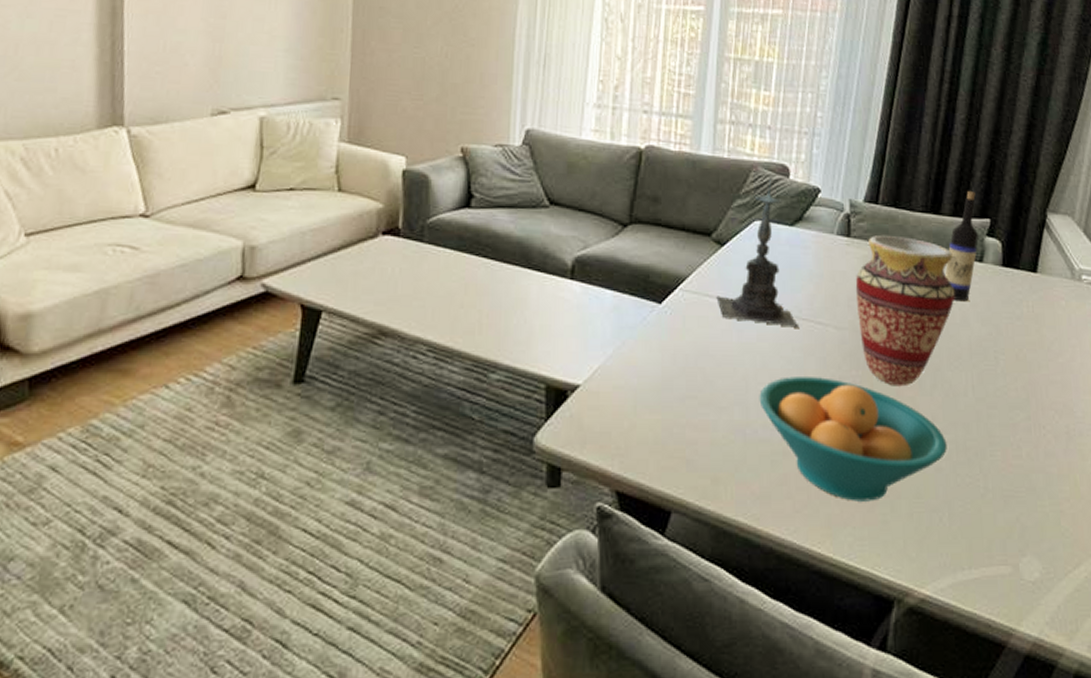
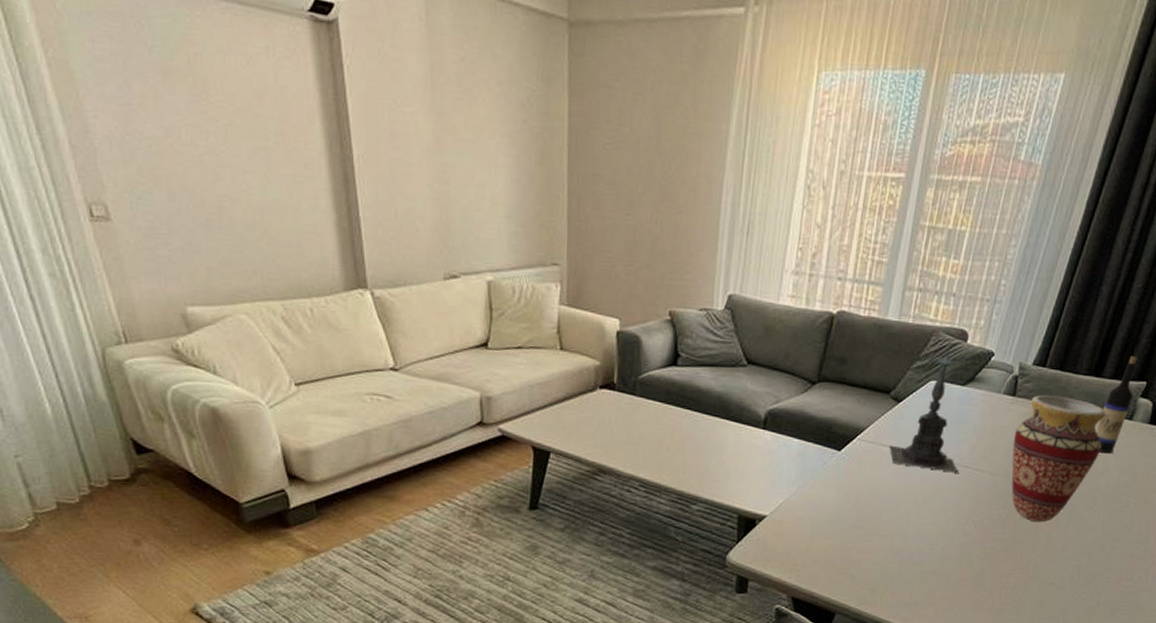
fruit bowl: present [759,377,947,501] -> none [917,513,1072,610]

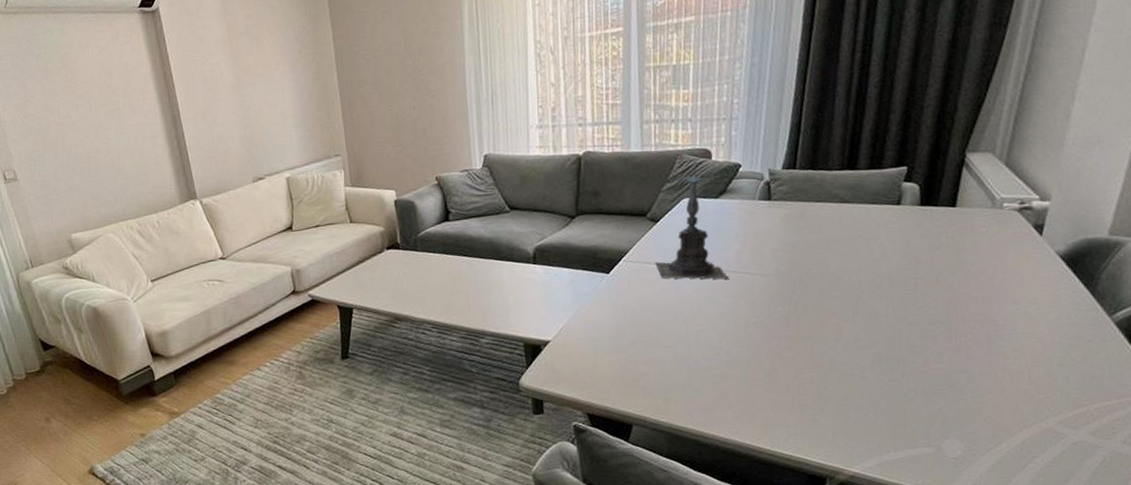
vase: present [1011,395,1106,523] -> none [778,193,874,316]
wine bottle: present [1096,357,1138,454] -> none [863,145,896,241]

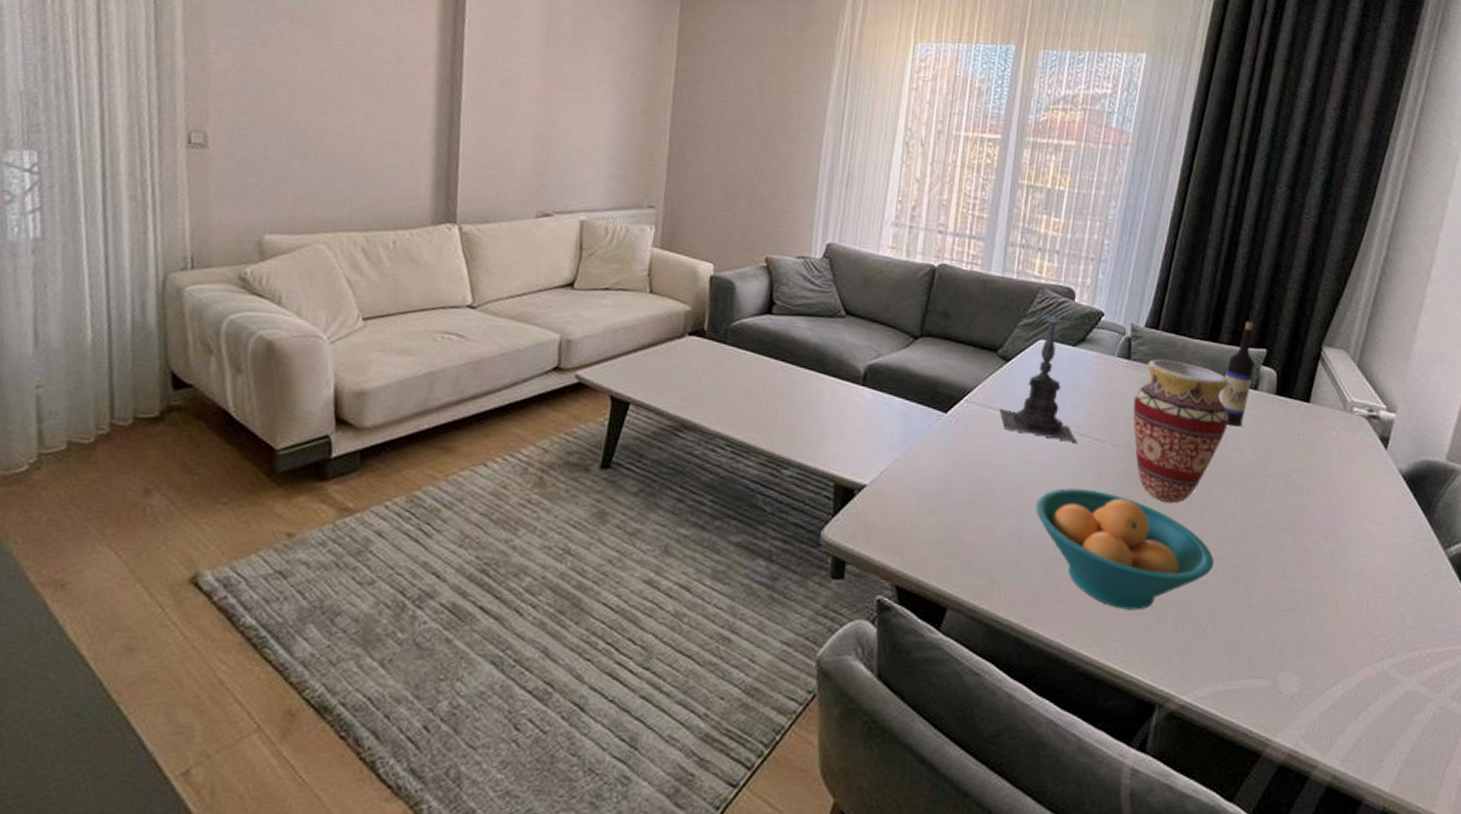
fruit bowl: none [698,315,871,407] -> present [1035,488,1214,611]
vase: none [778,193,874,316] -> present [1133,359,1229,504]
wine bottle: none [863,145,896,241] -> present [1221,322,1254,427]

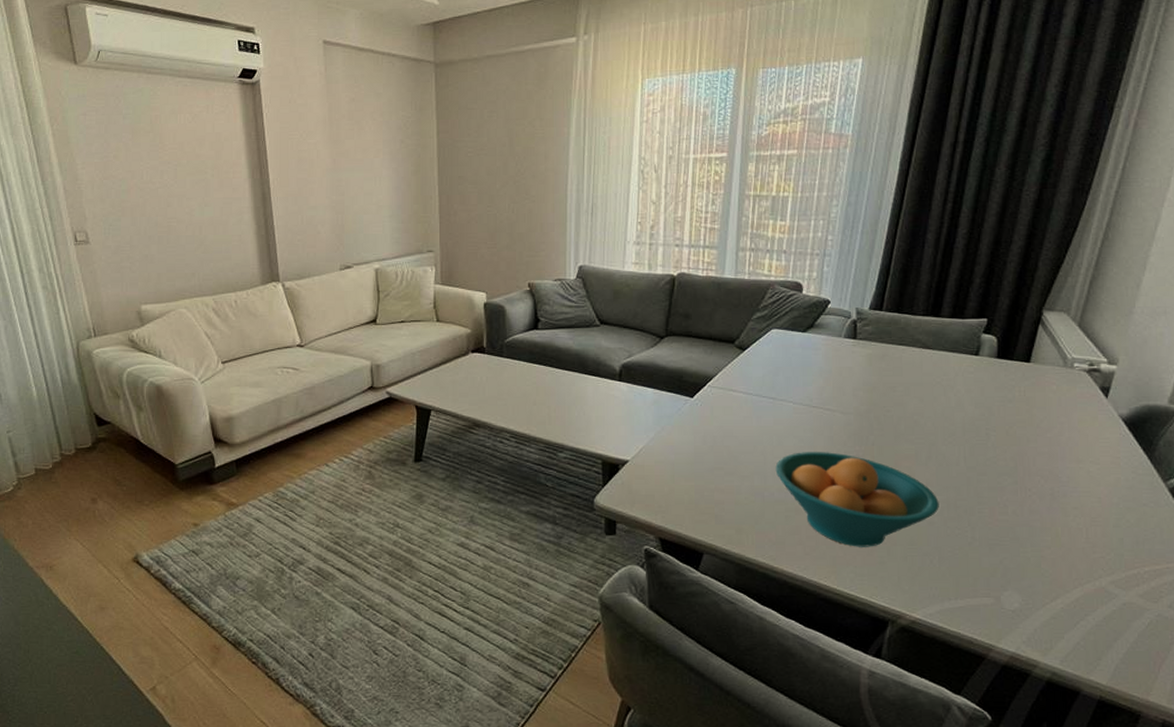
candle holder: present [999,301,1076,443] -> none [739,294,809,414]
vase: present [1133,359,1229,504] -> none [860,337,951,458]
wine bottle: present [1221,322,1254,427] -> none [943,296,975,389]

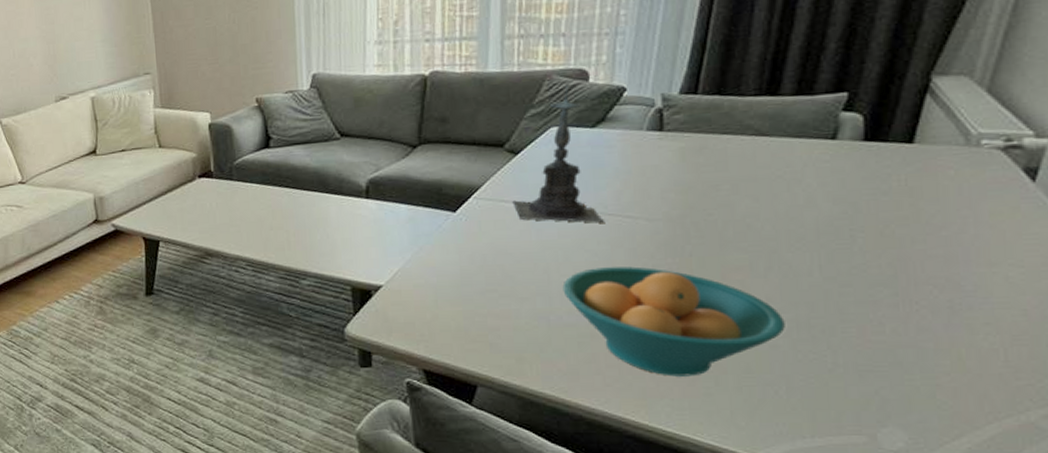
candle holder: none [739,294,809,414] -> present [512,85,604,223]

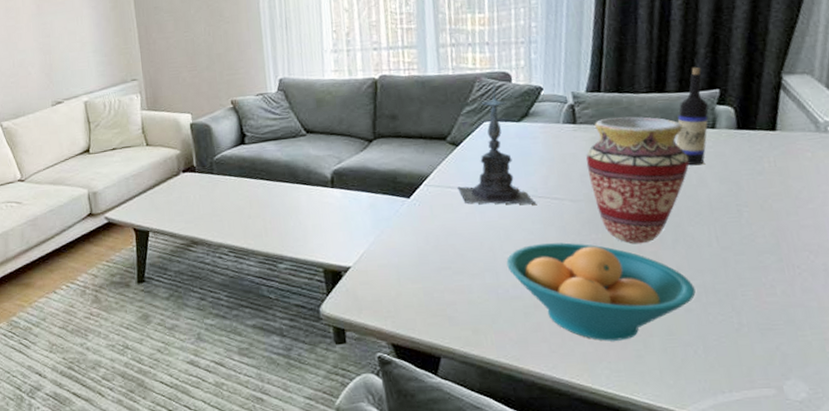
vase: none [670,123,798,271] -> present [586,116,690,244]
wine bottle: none [785,66,831,183] -> present [676,67,709,166]

